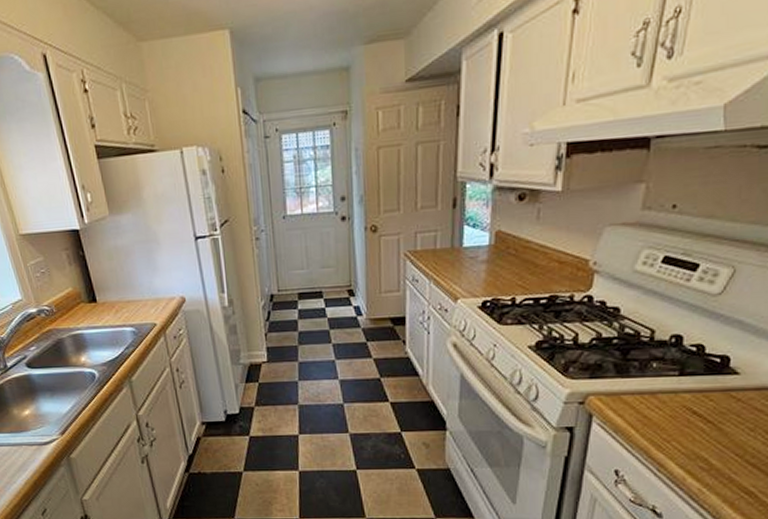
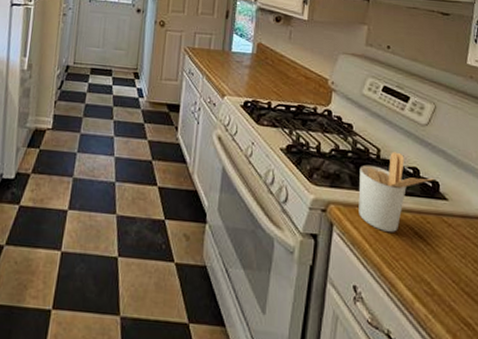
utensil holder: none [624,330,726,415] -> present [358,151,435,232]

